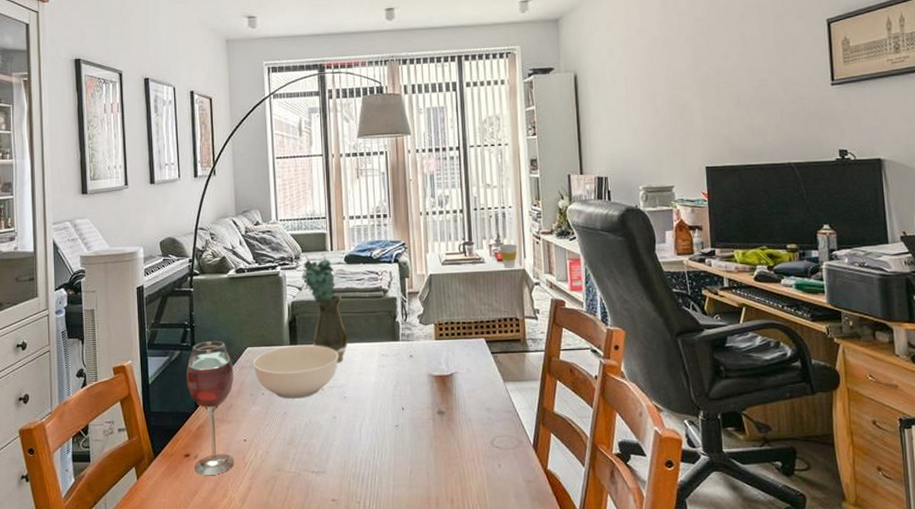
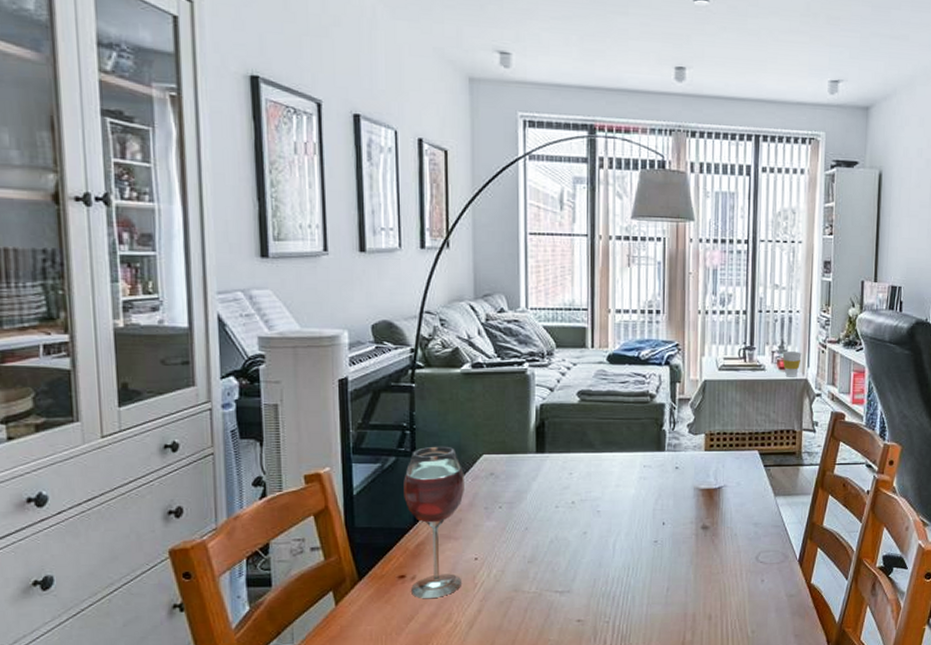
bowl: present [253,344,339,399] -> none [489,453,594,513]
vase: present [302,256,348,363] -> none [554,352,606,474]

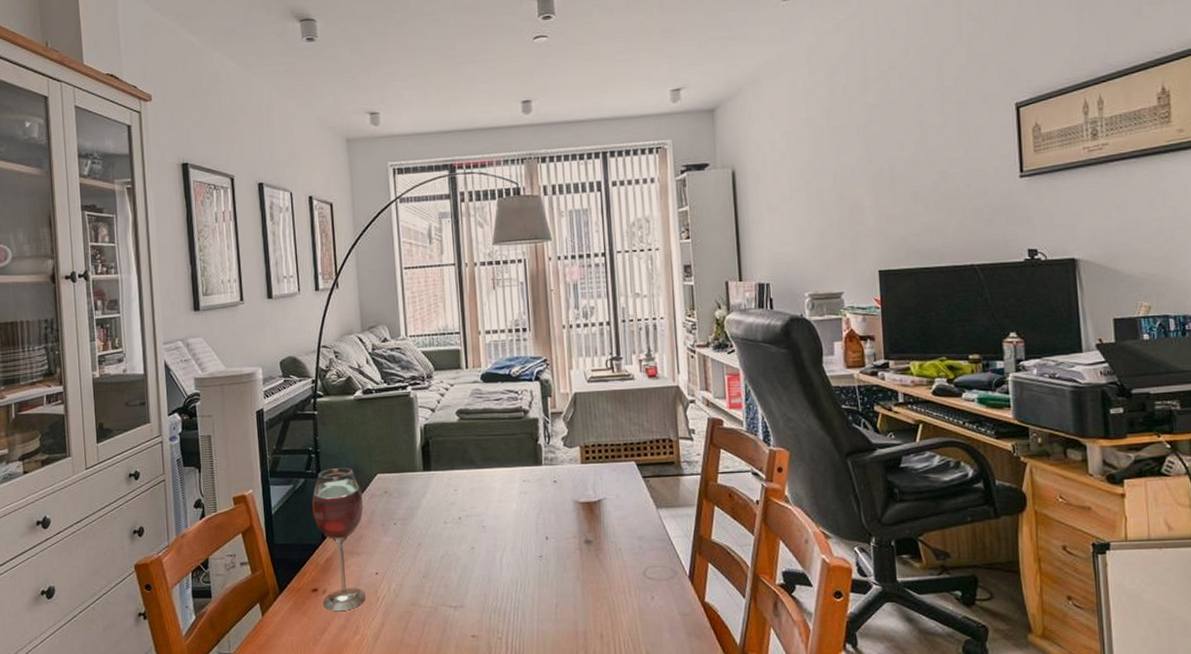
cup: present [782,351,802,377] -> none [650,358,671,385]

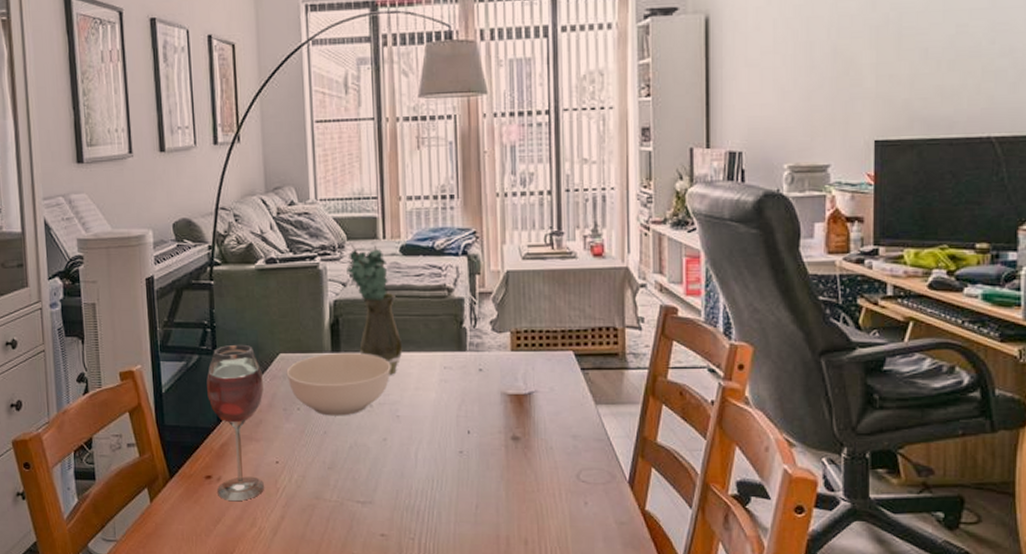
bowl: none [383,470,477,529] -> present [286,352,391,416]
vase: none [435,374,487,489] -> present [347,244,403,375]

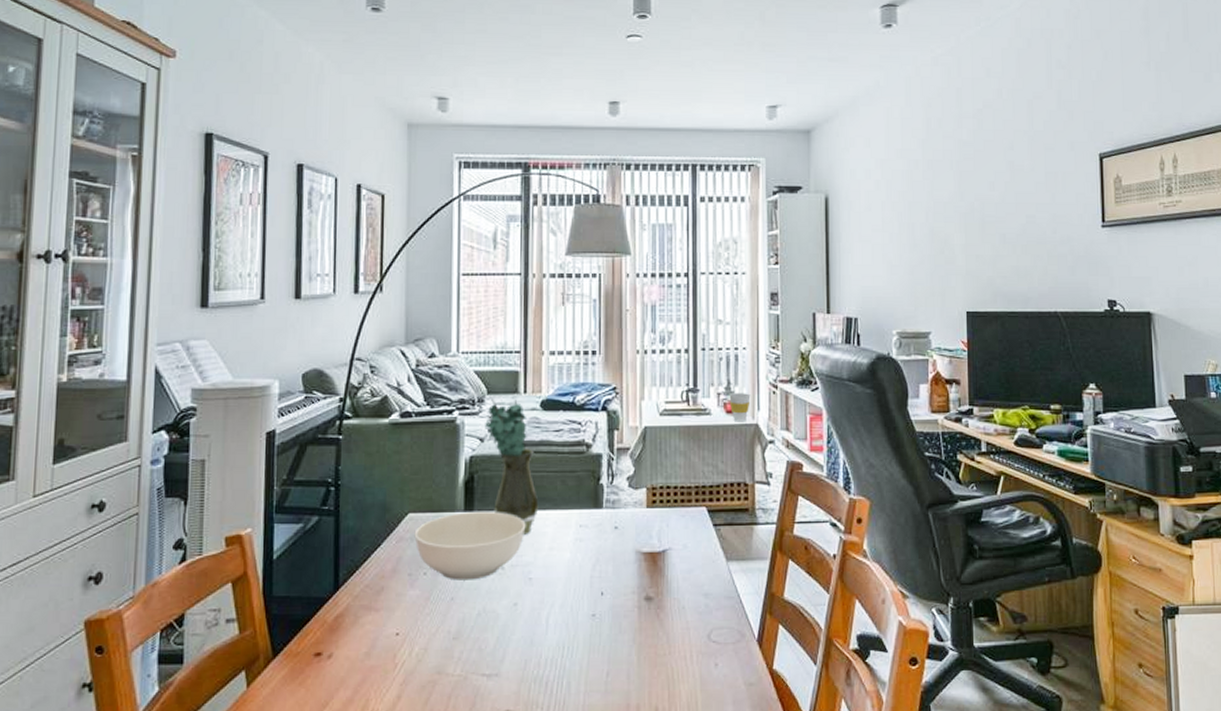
wineglass: present [206,344,264,502] -> none [325,504,388,682]
cup: none [596,235,620,266] -> present [729,393,751,422]

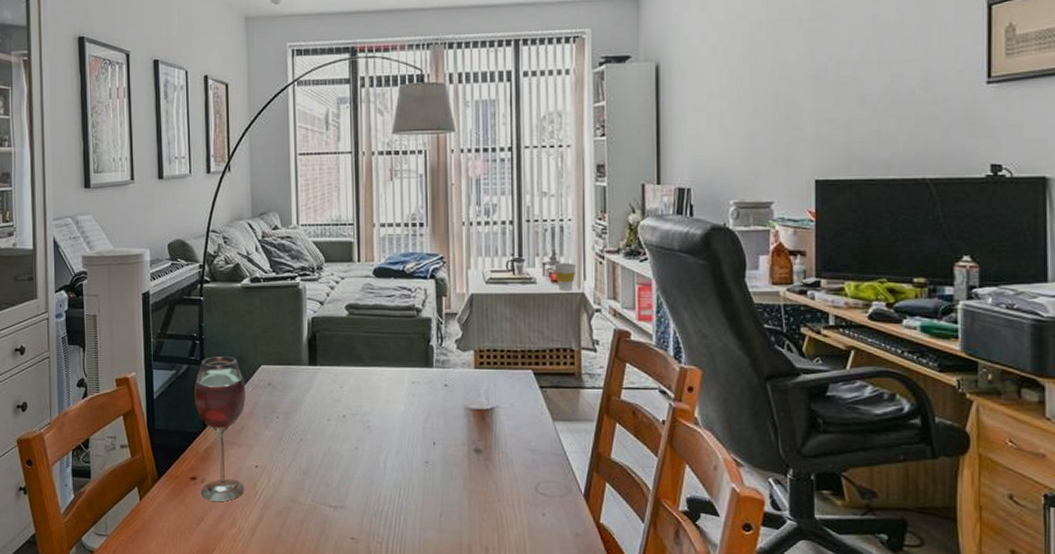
wineglass: none [325,504,388,682] -> present [194,355,246,502]
bowl: present [414,511,526,580] -> none [267,365,363,425]
vase: present [485,398,539,535] -> none [324,266,375,388]

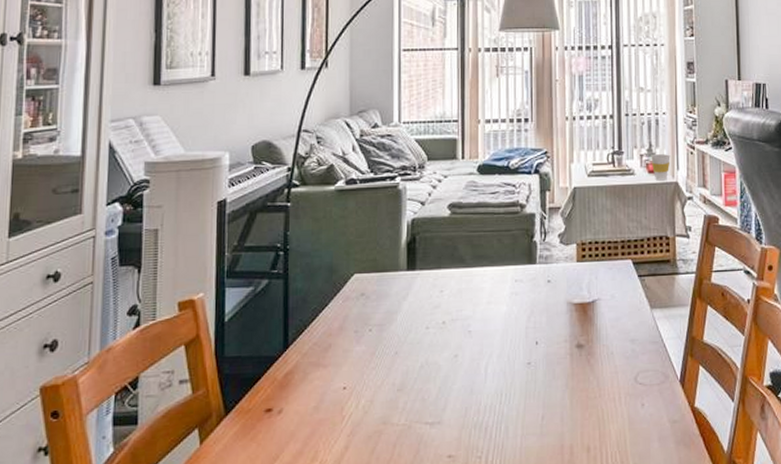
wineglass: present [194,355,246,502] -> none [274,266,335,435]

